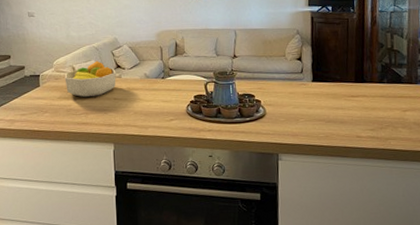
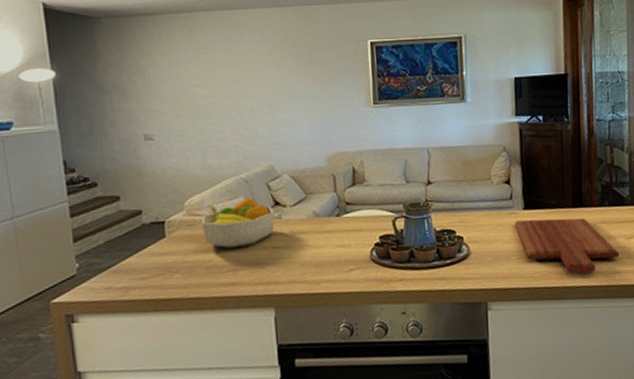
cutting board: none [304,90,396,138] -> present [515,218,620,275]

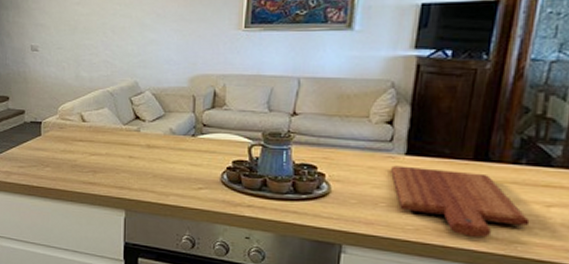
fruit bowl: present [201,197,275,249] -> none [71,109,134,153]

